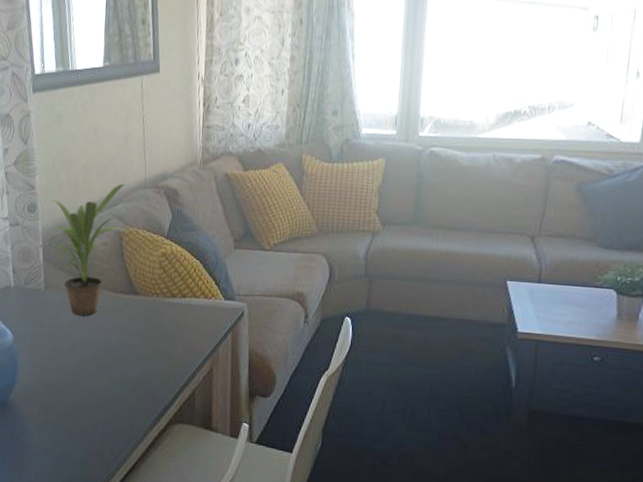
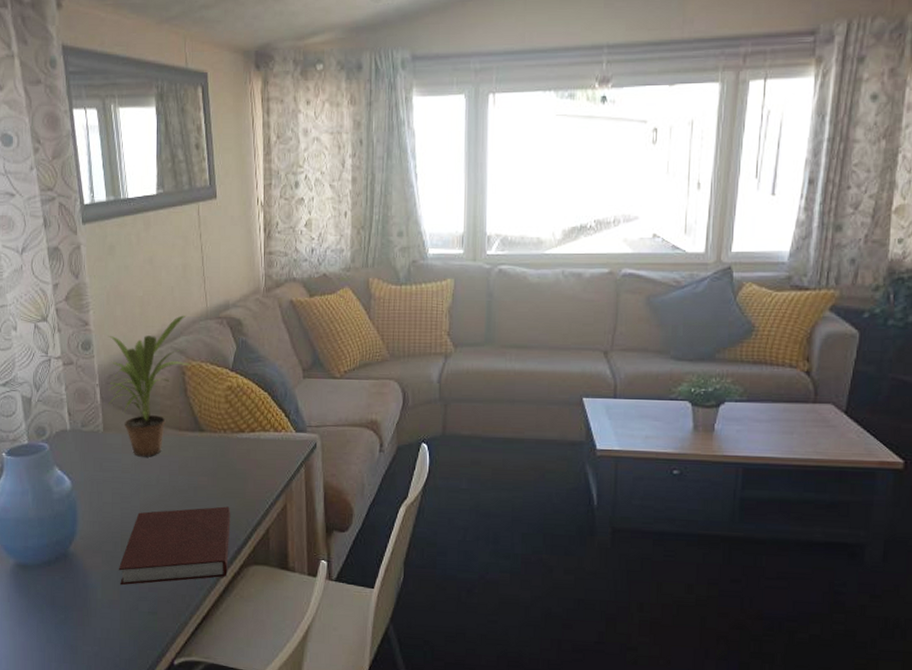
notebook: none [54,366,160,435] -> present [119,506,231,586]

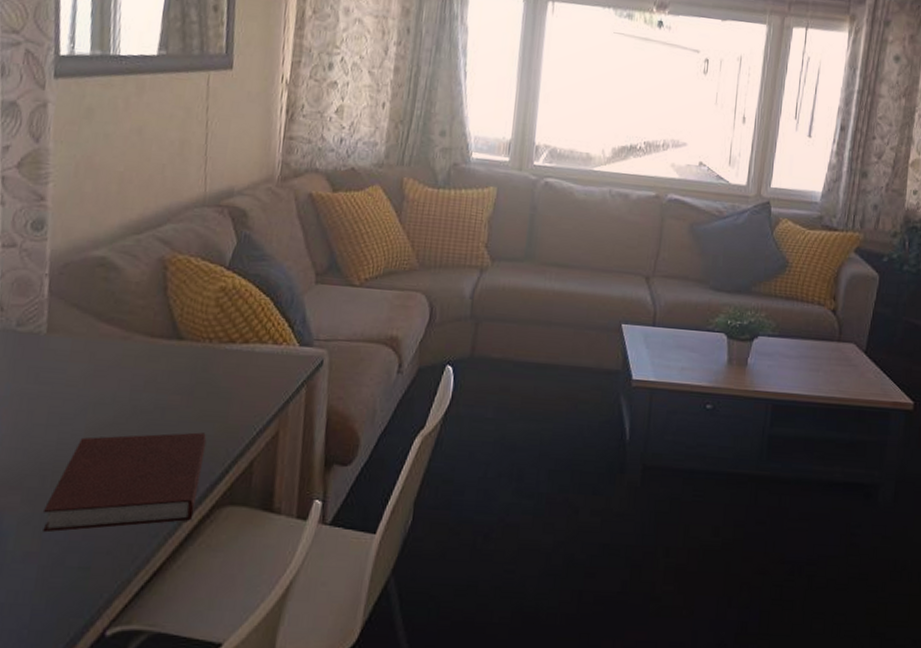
potted plant: present [108,315,191,457] -> none [58,198,178,368]

